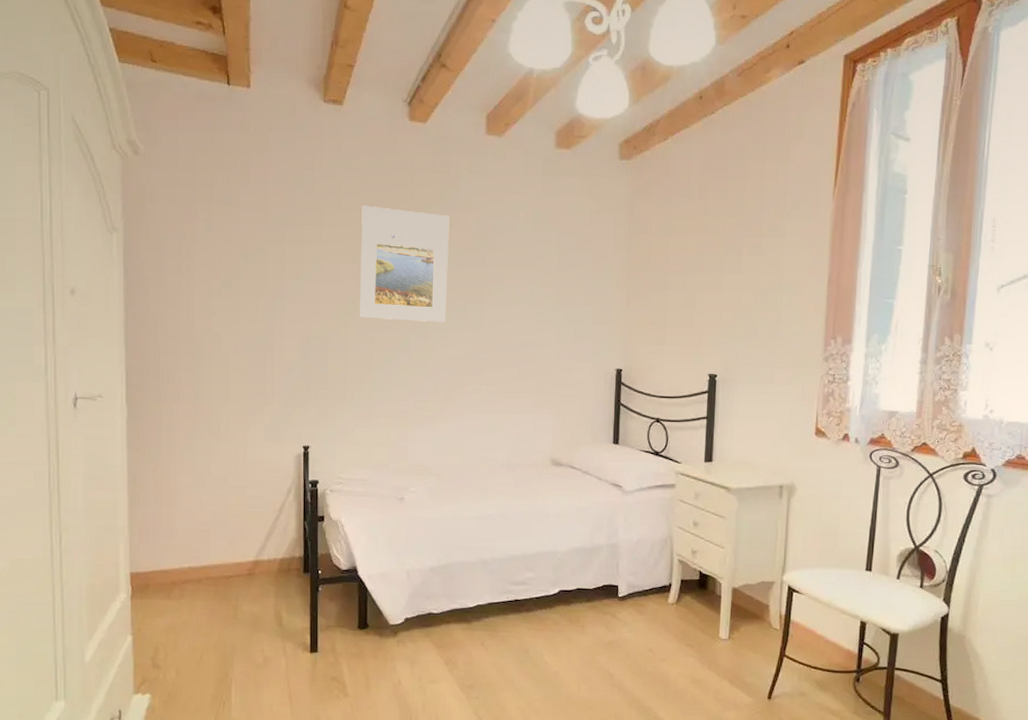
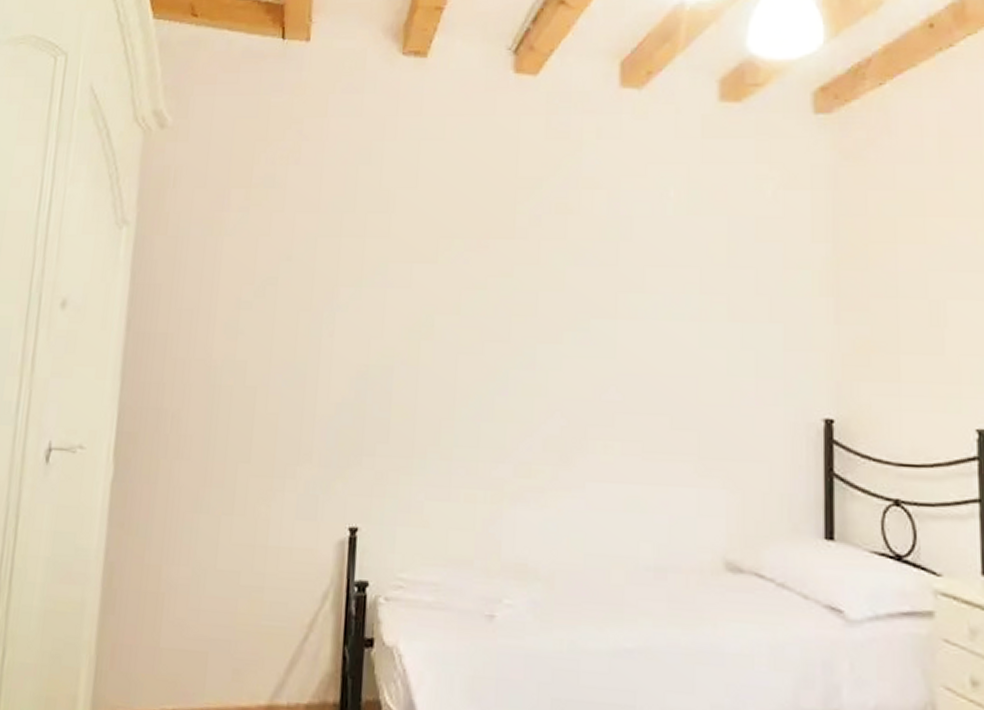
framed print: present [360,205,449,322] -> none [438,185,568,346]

